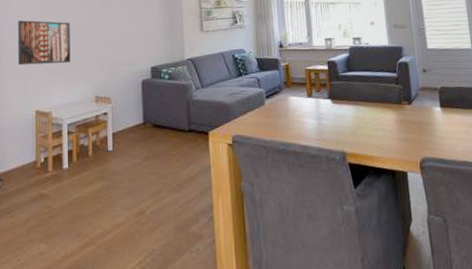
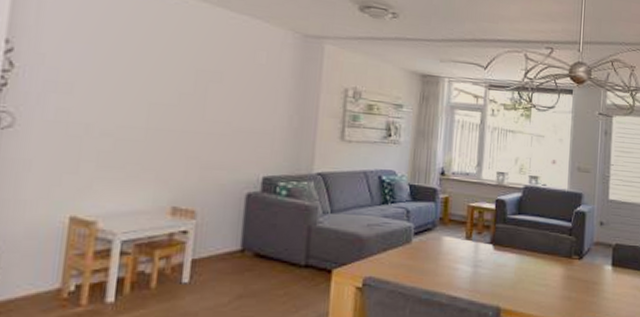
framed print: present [18,20,71,66] -> none [48,82,145,156]

